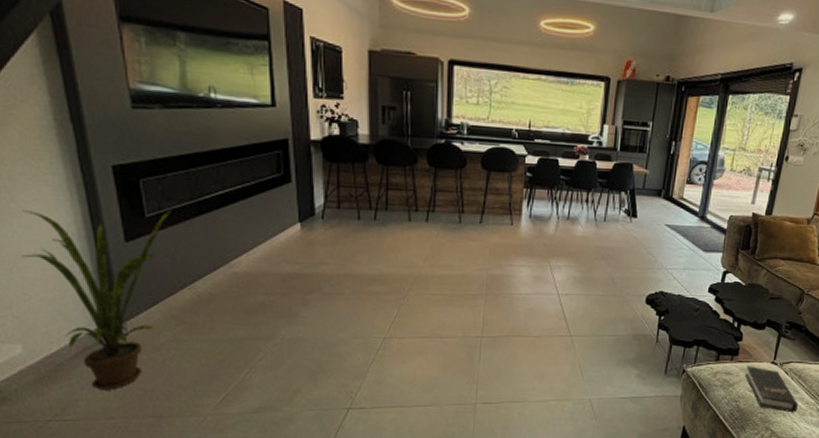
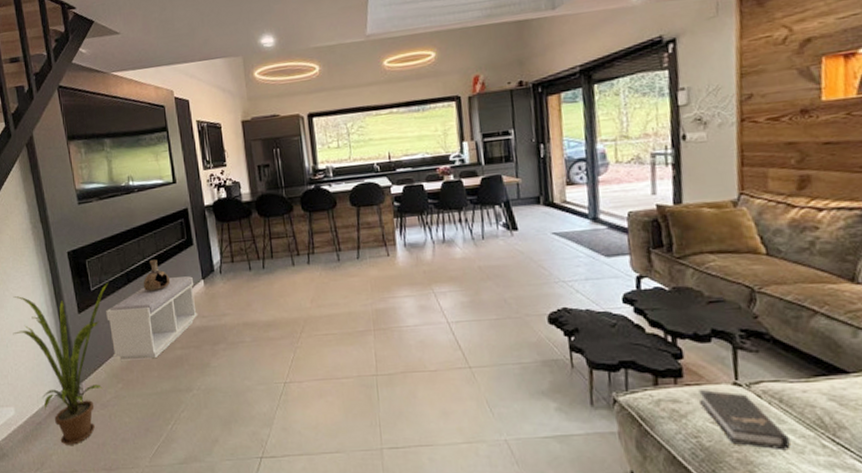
bench: none [166,215,290,303] -> present [106,276,198,361]
ceramic vessel: none [220,192,258,227] -> present [143,260,171,291]

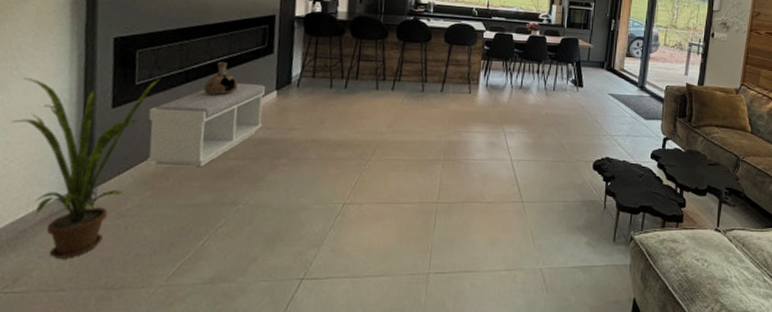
hardback book: present [698,390,790,451] -> none [690,233,744,284]

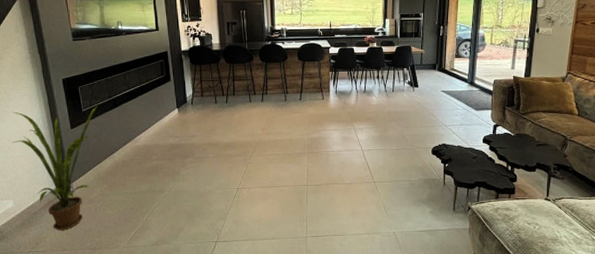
bench: present [147,84,265,168] -> none [95,105,172,167]
ceramic vessel: present [203,62,239,95] -> none [127,90,151,114]

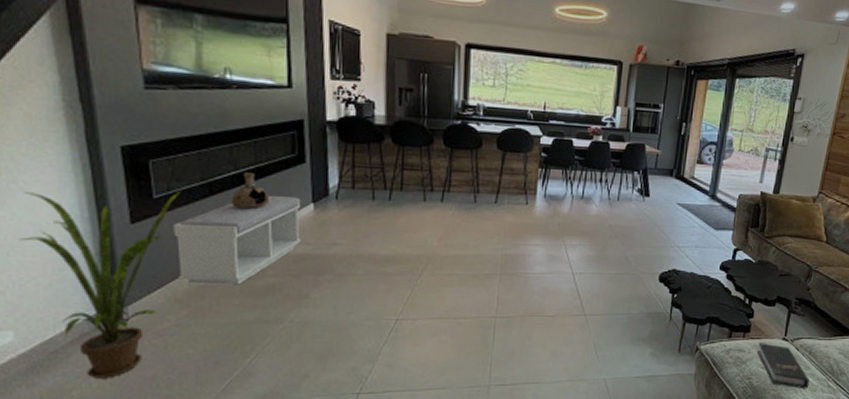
bench: none [95,105,172,167] -> present [173,196,302,285]
ceramic vessel: none [127,90,151,114] -> present [231,172,270,208]
hardback book: none [522,202,574,242] -> present [756,343,809,389]

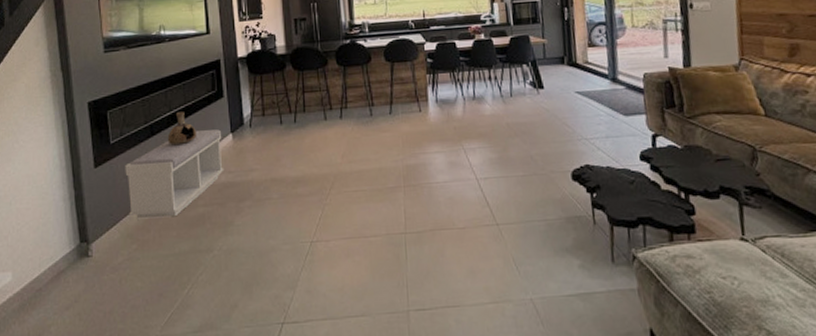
house plant: present [19,190,181,379] -> none [18,134,131,314]
hardback book: present [756,343,809,389] -> none [710,245,793,305]

